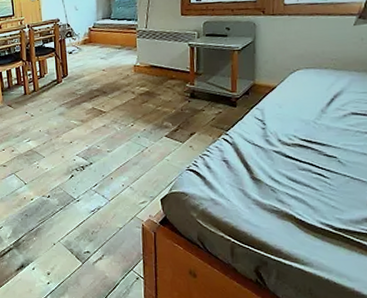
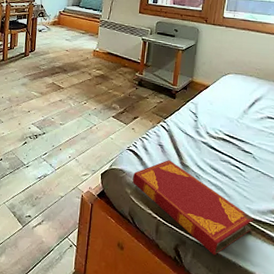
hardback book: none [197,176,347,274] -> present [132,160,255,255]

